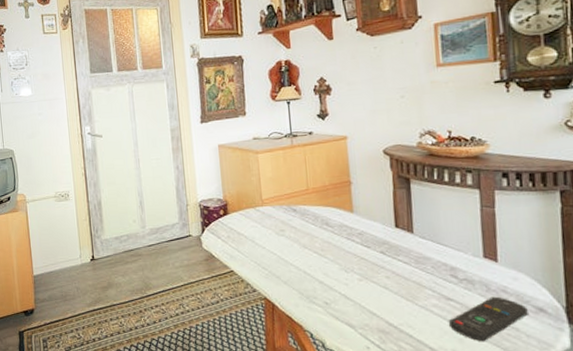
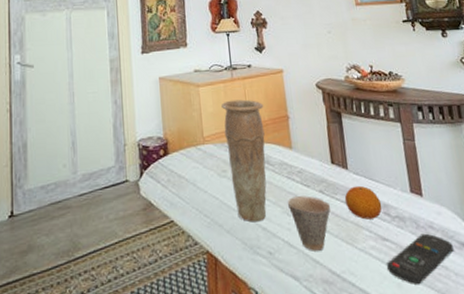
vase: none [280,165,325,276] -> present [221,99,267,222]
cup: none [345,255,392,305] -> present [287,196,331,251]
fruit: none [407,248,449,280] -> present [344,185,383,220]

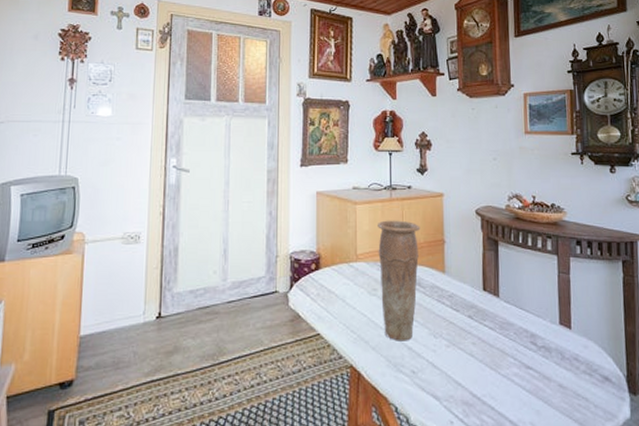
cup: present [287,196,331,251] -> none [435,320,478,374]
fruit: present [344,185,383,220] -> none [492,314,530,347]
remote control: present [387,233,454,285] -> none [528,365,596,414]

